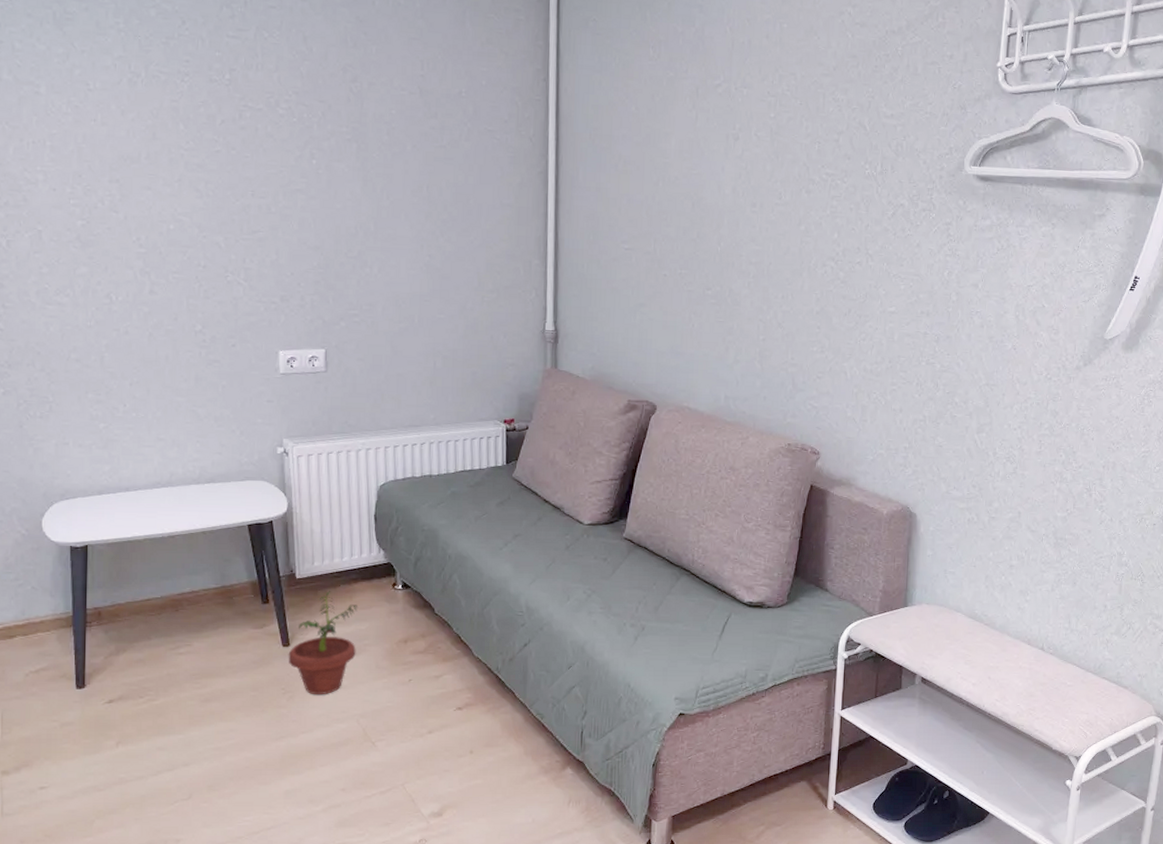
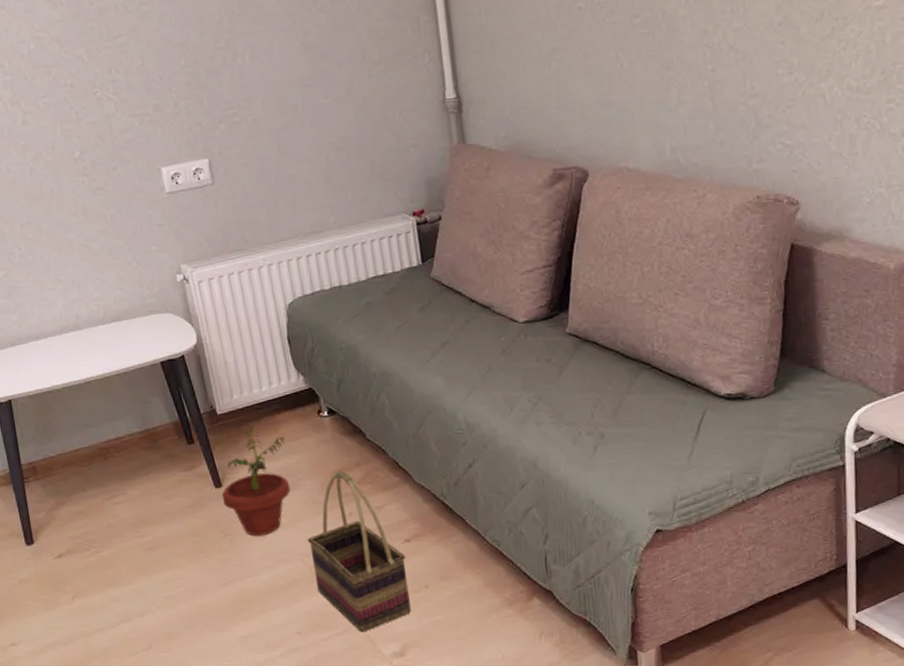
basket: none [365,639,455,792] -> present [307,470,412,633]

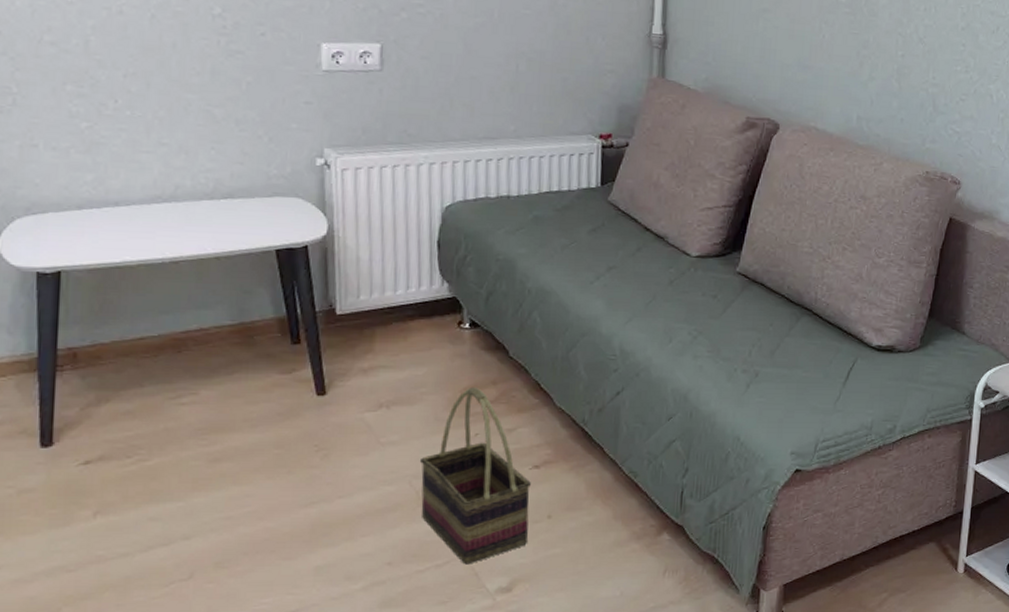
potted plant: present [221,425,291,537] -> none [323,330,413,453]

